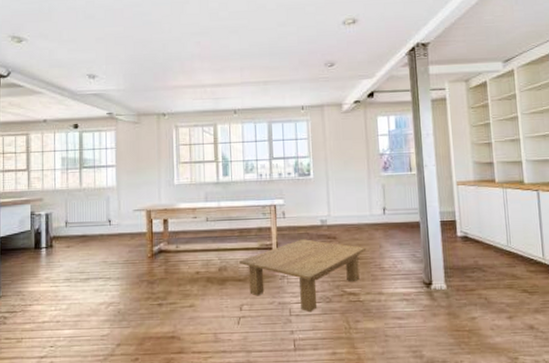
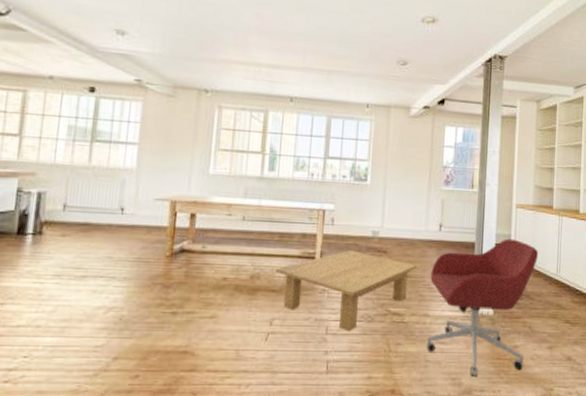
office chair: none [380,215,486,349] -> present [426,238,539,378]

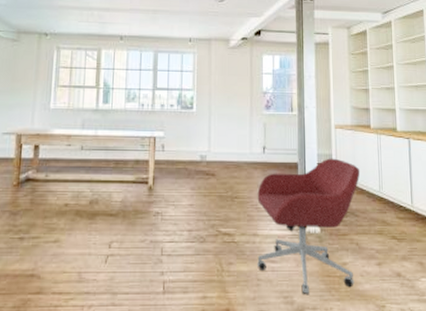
coffee table: present [276,250,418,332] -> none [112,174,244,253]

